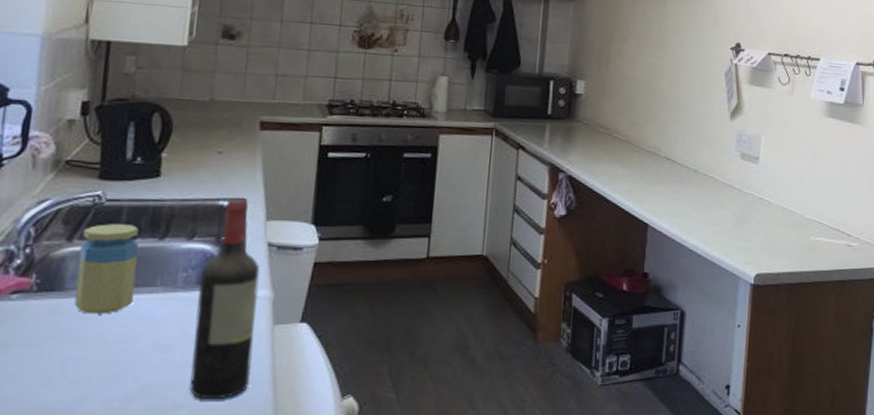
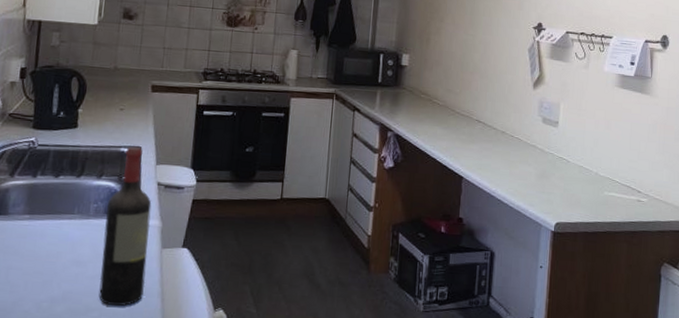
jar: present [74,224,139,314] -> none [15,163,61,234]

